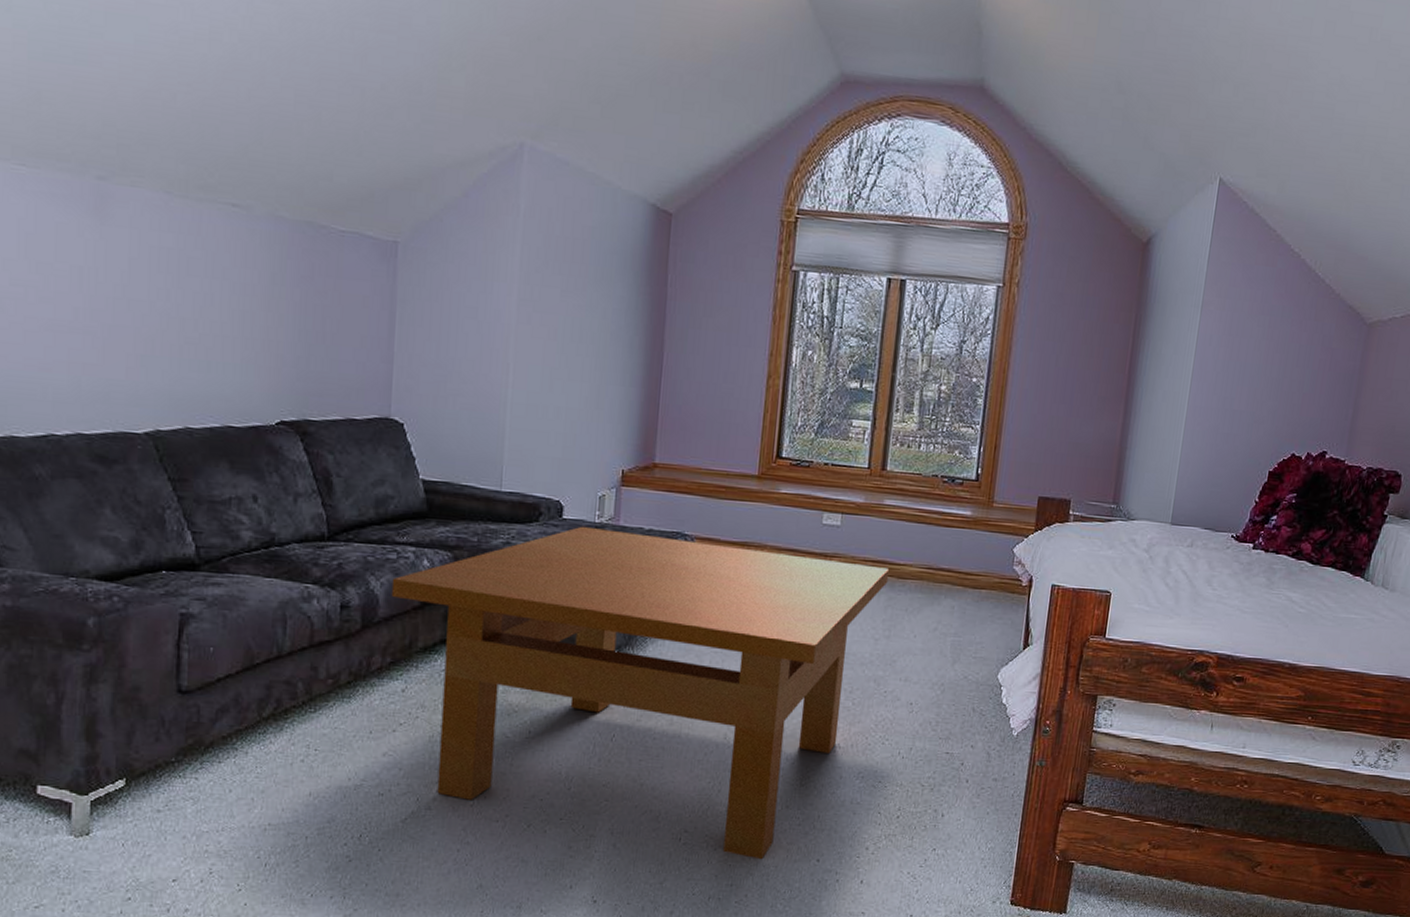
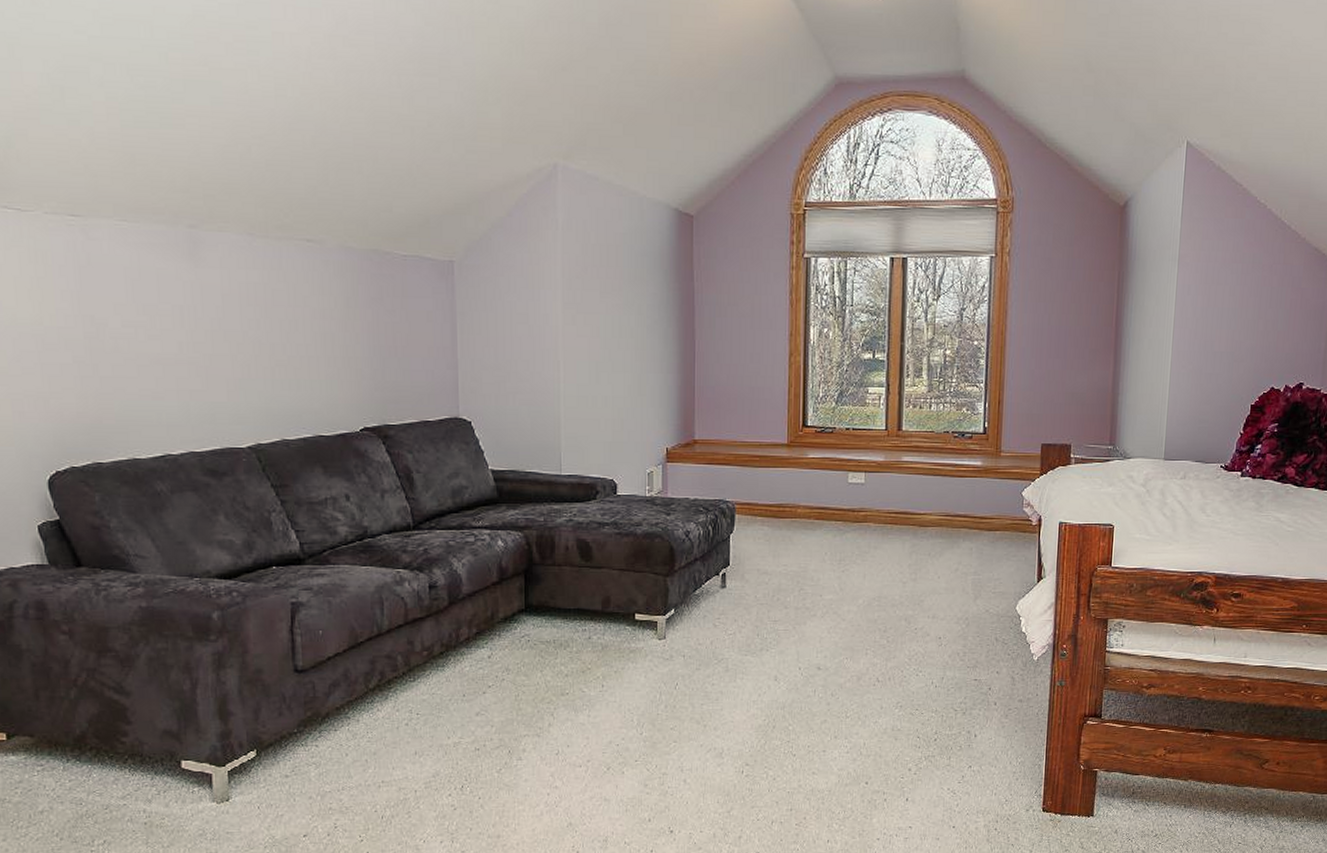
table: present [391,526,890,860] -> none [472,500,912,786]

